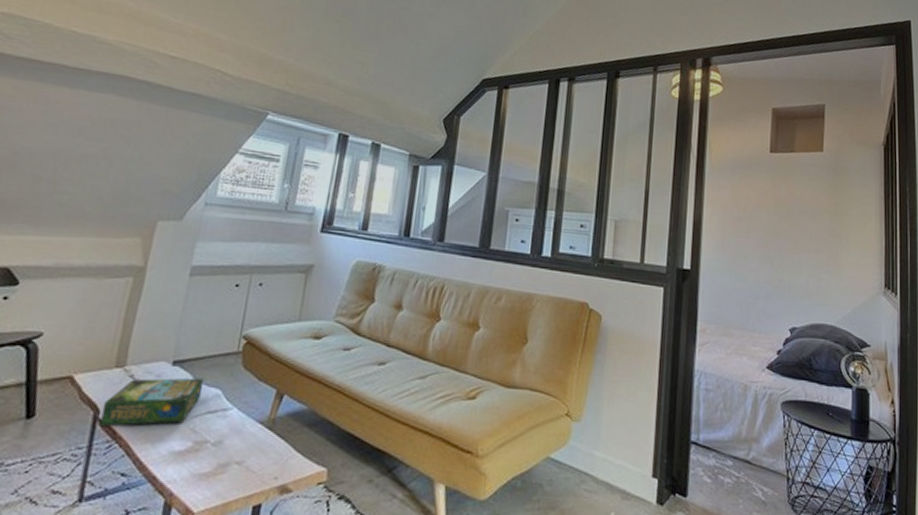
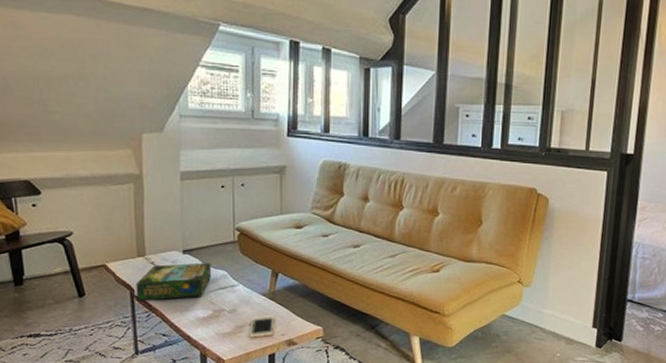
cell phone: none [233,449,270,483] -> present [250,314,276,339]

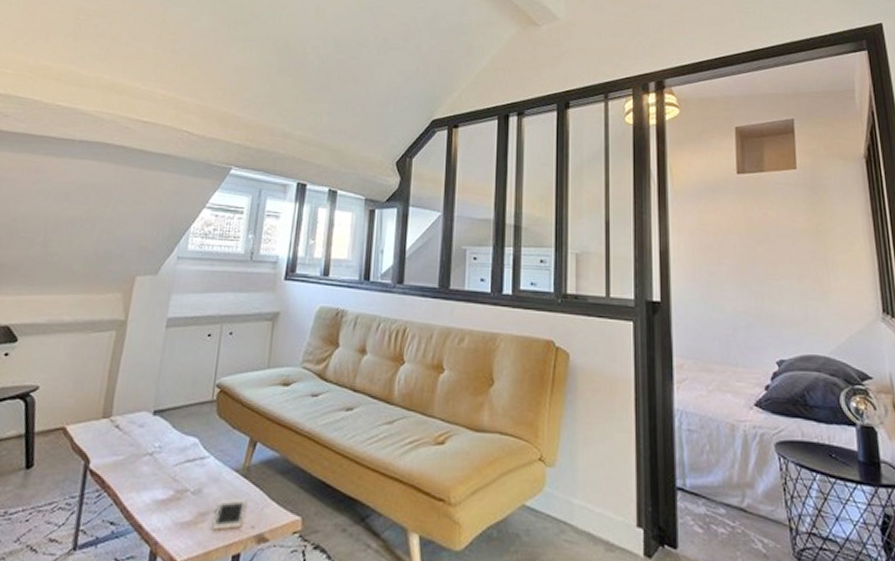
board game: present [135,263,212,302] -> none [90,427,183,477]

